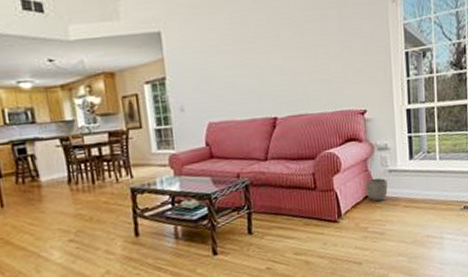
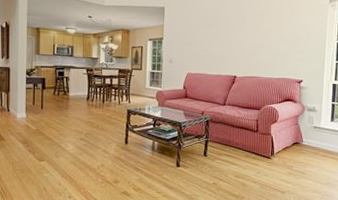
planter: present [365,178,388,202] -> none [295,130,312,149]

